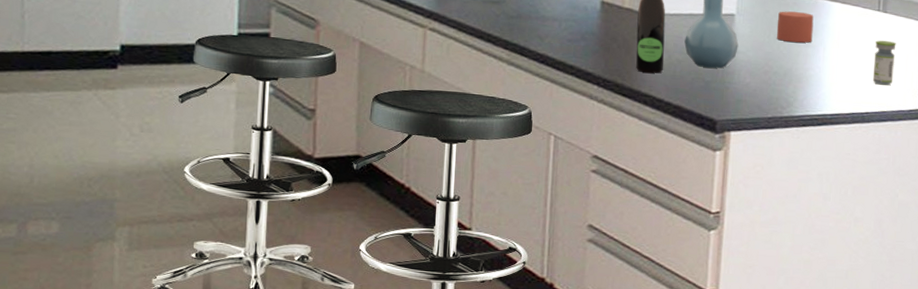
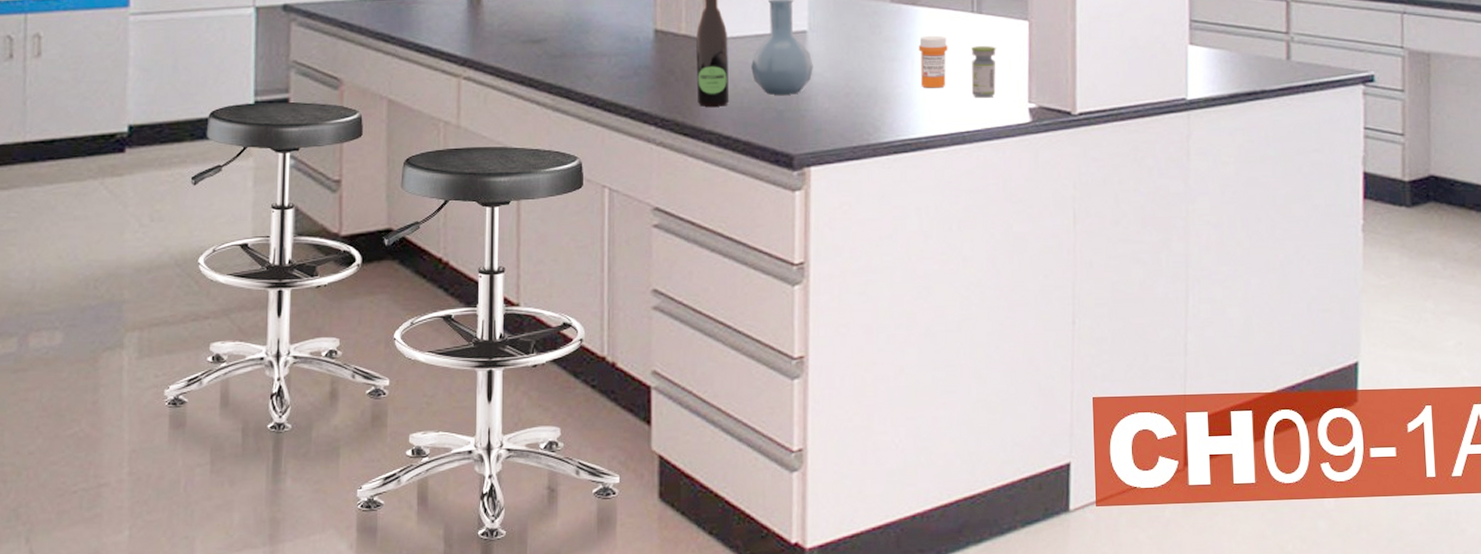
jar: present [776,11,814,43] -> none [856,22,898,57]
medicine bottle: none [830,27,855,74] -> present [918,35,948,88]

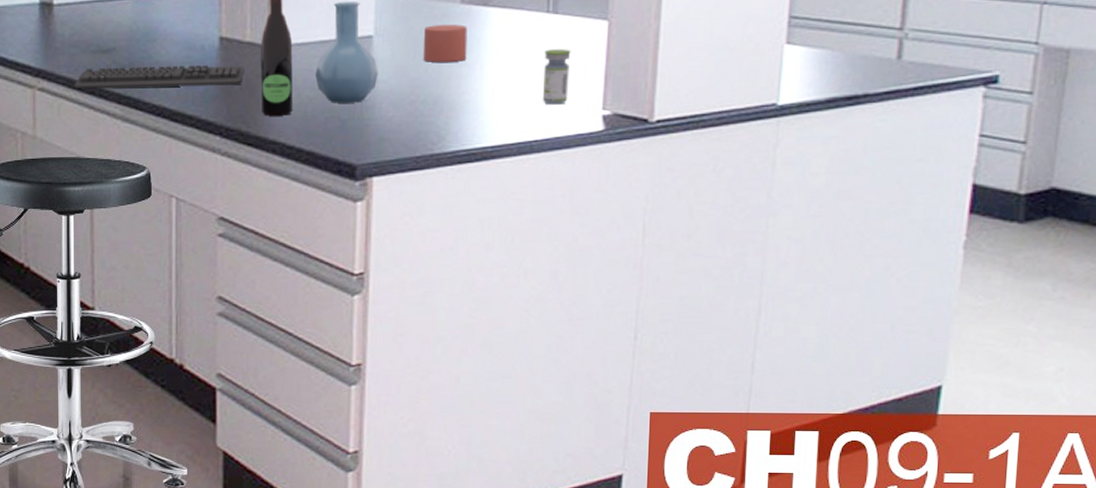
keyboard: none [503,55,680,79] -> present [75,64,244,90]
jar: none [856,22,898,57] -> present [422,25,468,62]
medicine bottle: present [918,35,948,88] -> none [488,38,520,95]

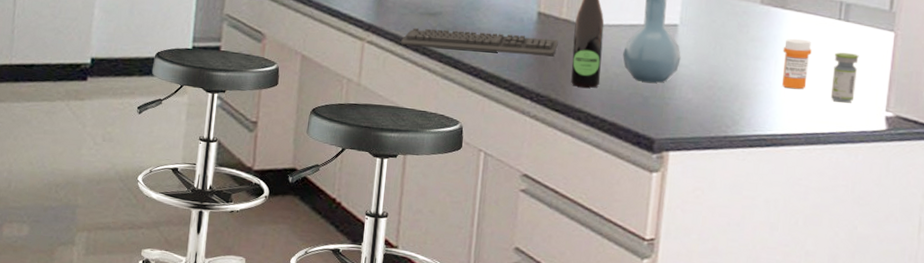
jar: present [422,25,468,62] -> none [722,20,765,56]
medicine bottle: none [488,38,520,95] -> present [782,38,812,89]

